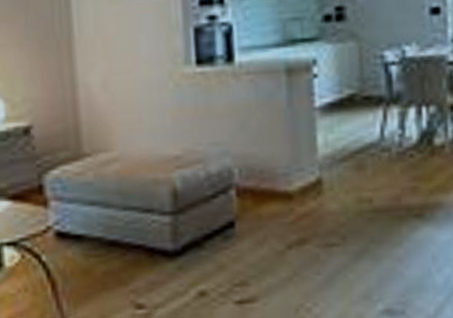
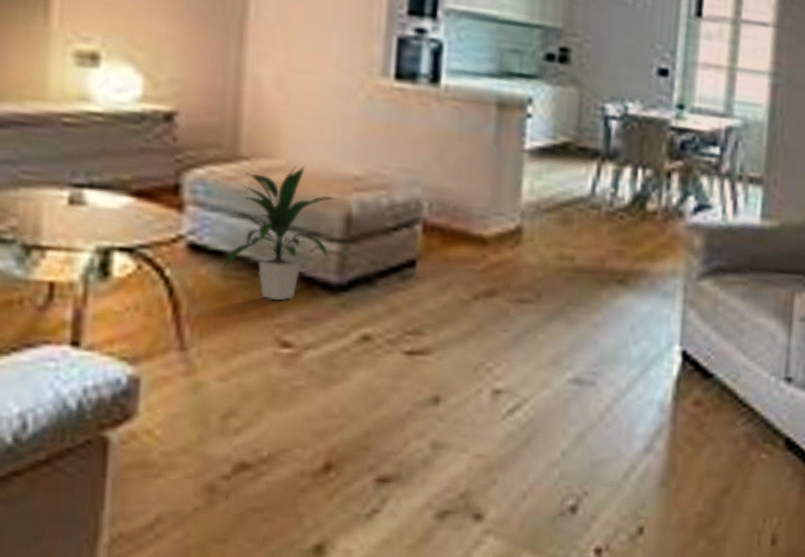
indoor plant: none [83,154,165,271] -> present [221,165,338,301]

